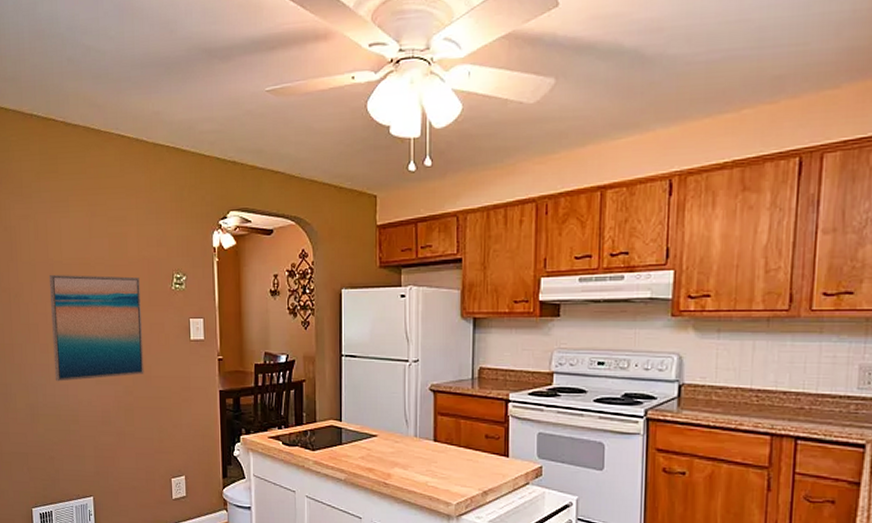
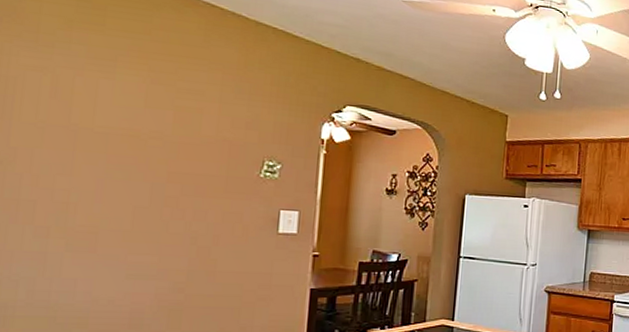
wall art: present [49,275,144,382] -> none [54,143,215,275]

